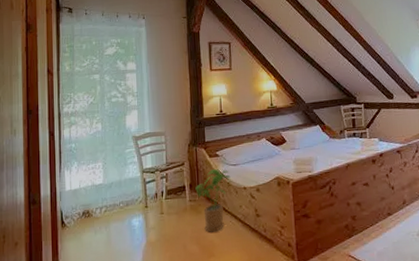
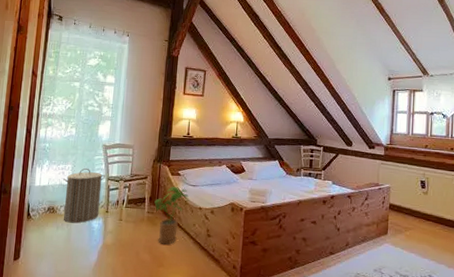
laundry hamper: none [95,163,140,225] -> present [63,168,106,223]

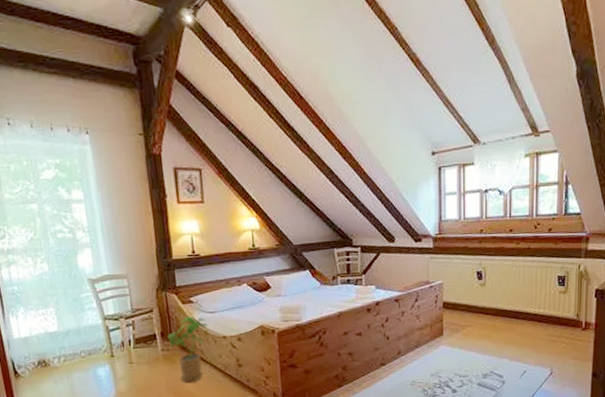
laundry hamper: present [63,168,106,223] -> none [48,309,103,375]

